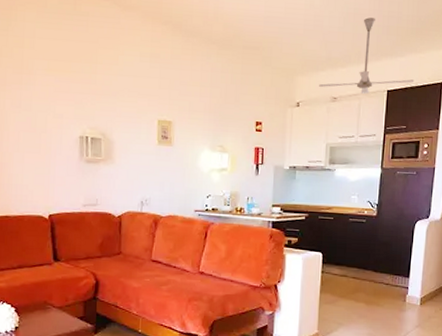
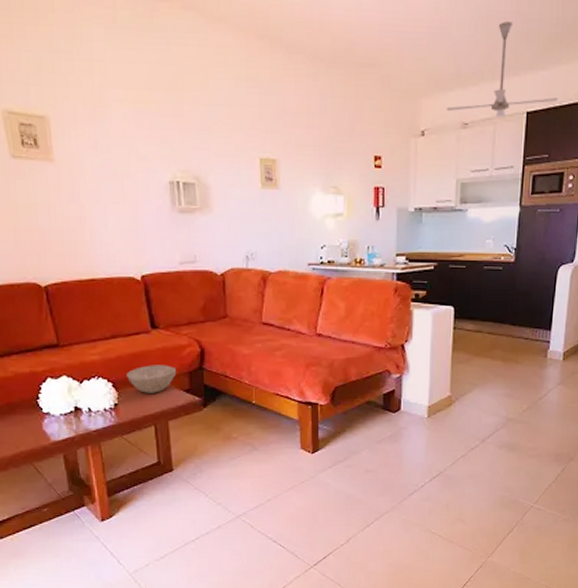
bowl: none [28,293,73,319] -> present [127,365,177,393]

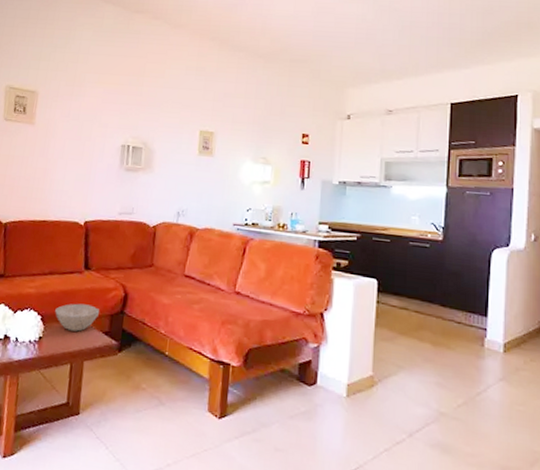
ceiling fan: present [447,22,558,117] -> none [372,30,483,107]

